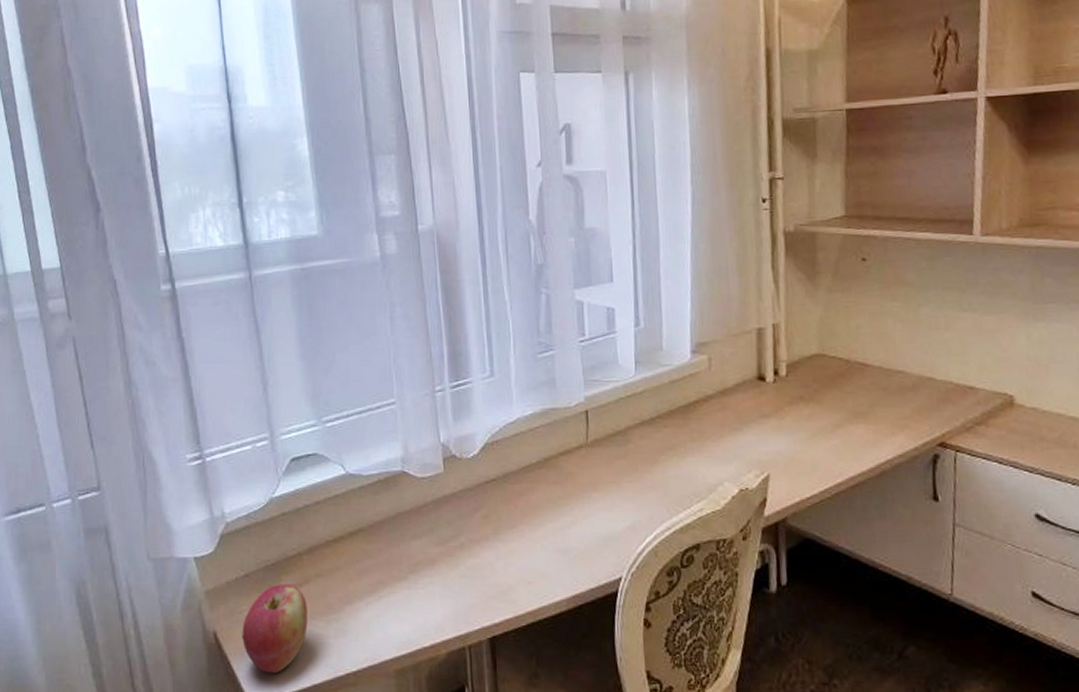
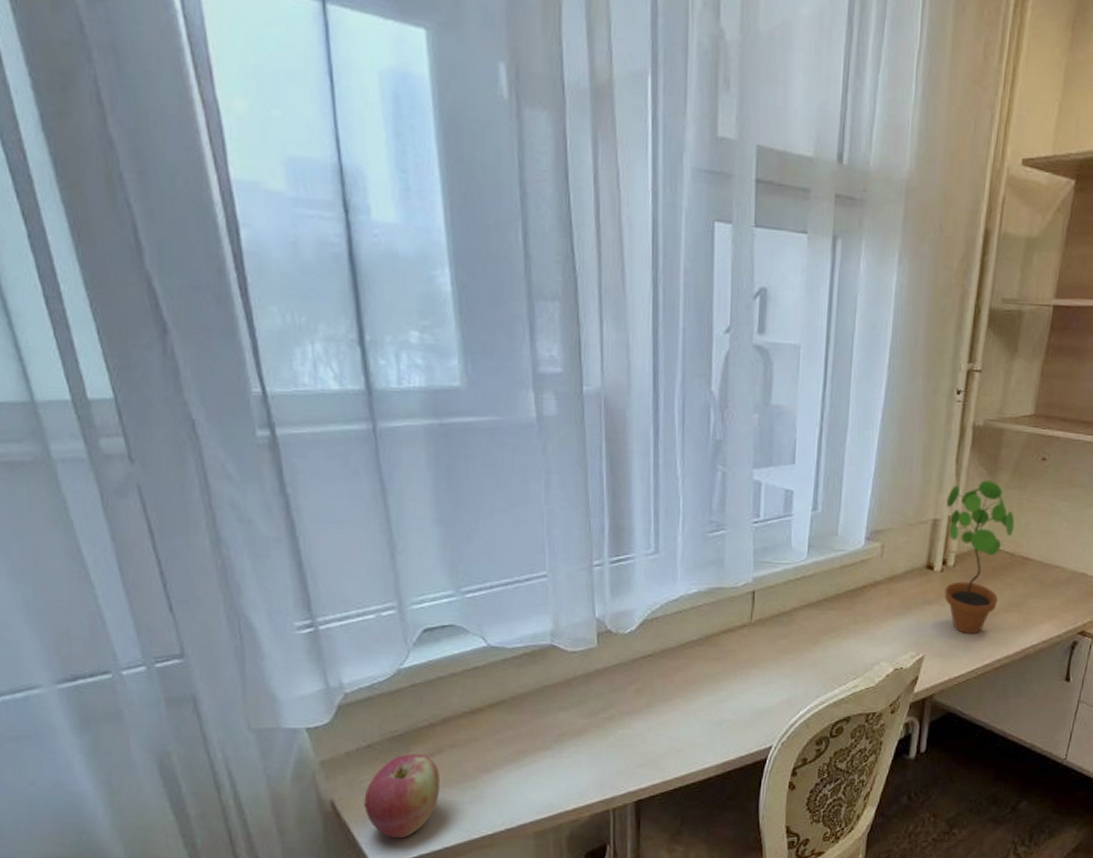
potted plant: none [768,285,844,450] -> present [944,480,1015,635]

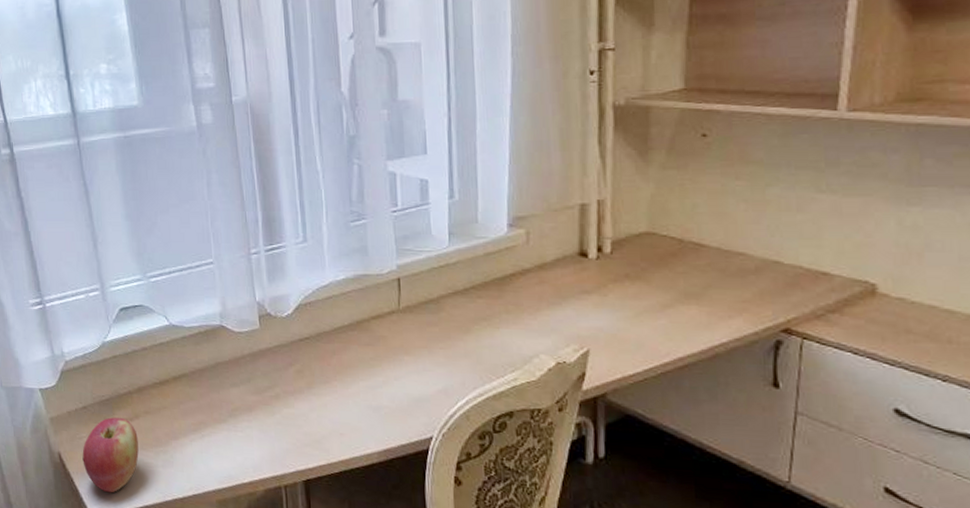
potted plant: present [944,480,1015,635] -> none [593,161,678,329]

